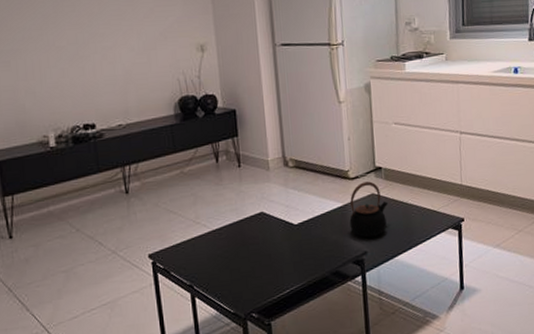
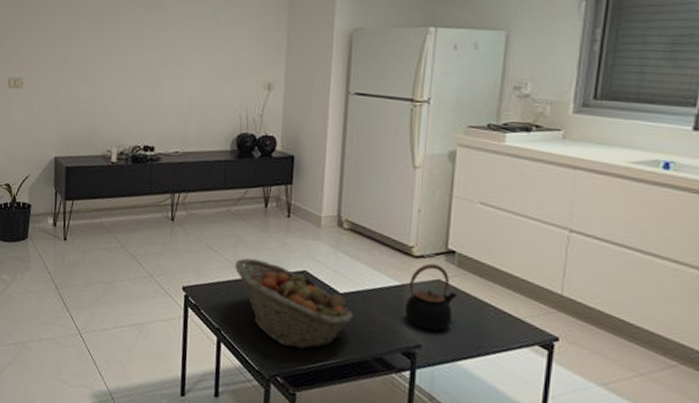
fruit basket: none [197,211,310,284] -> present [235,258,354,349]

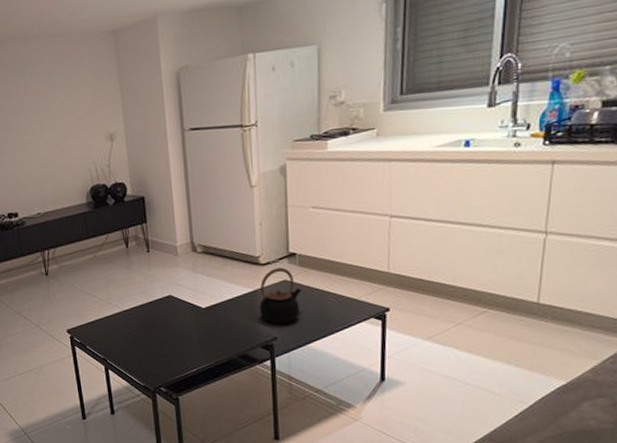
fruit basket: present [235,258,354,349] -> none [109,293,218,361]

